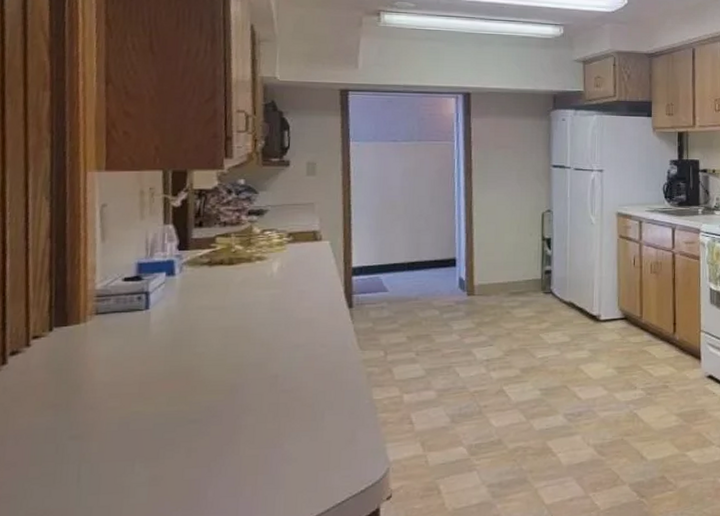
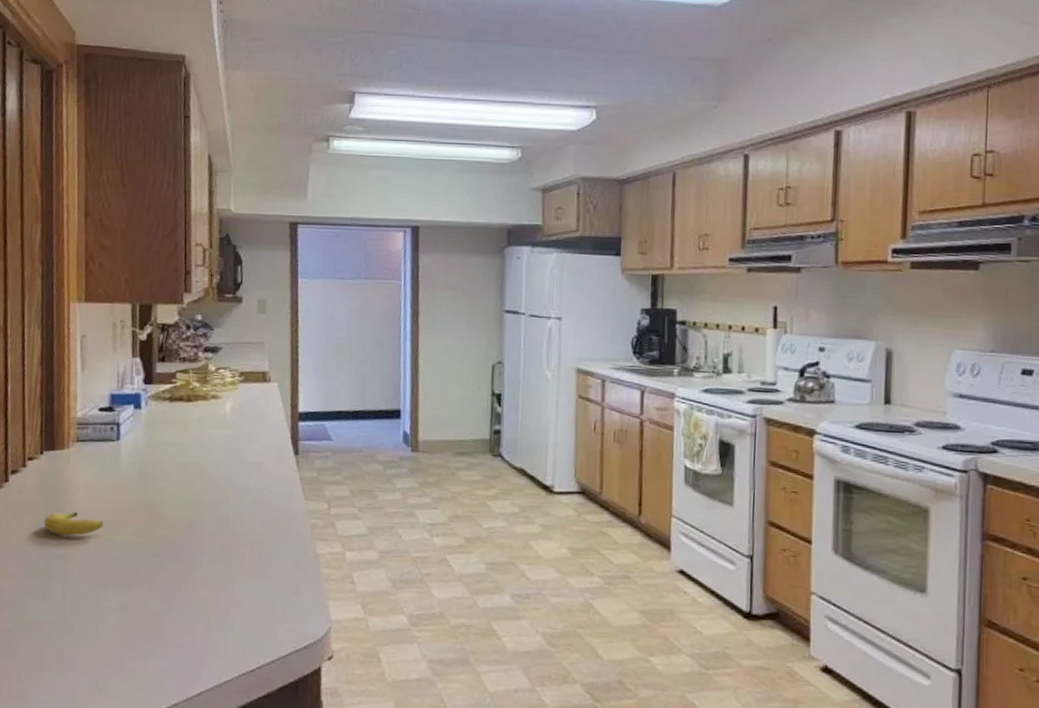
fruit: none [53,387,129,415] -> present [44,511,103,536]

